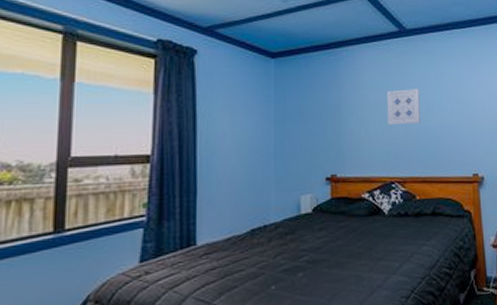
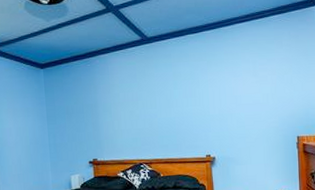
wall art: present [386,89,420,125] -> none [133,87,162,118]

